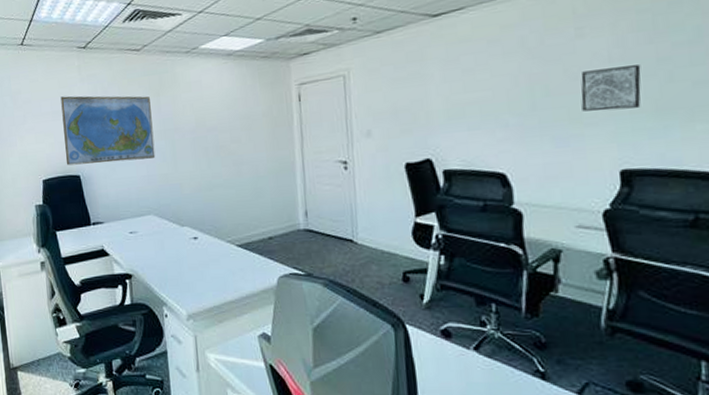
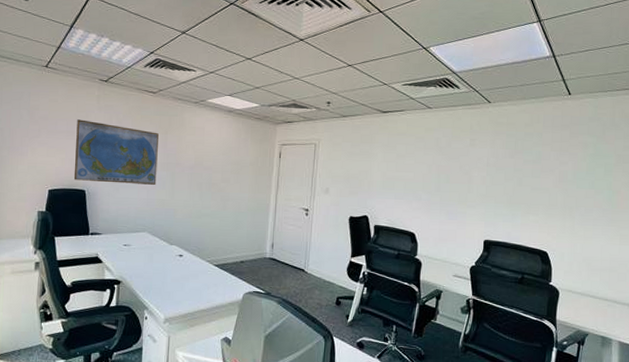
wall art: present [581,65,641,112] -> none [467,170,505,199]

